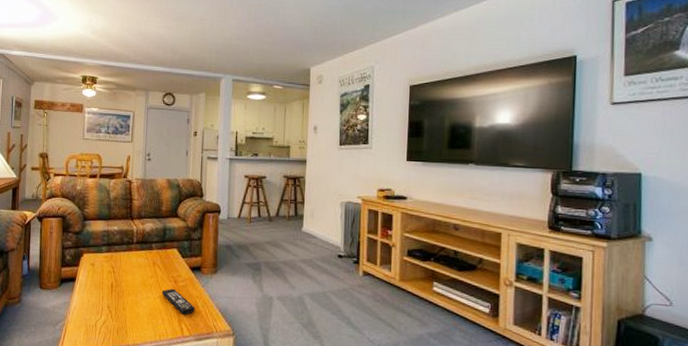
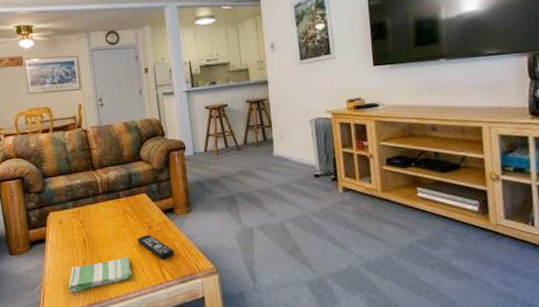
dish towel: none [89,306,152,334] -> present [68,256,132,293]

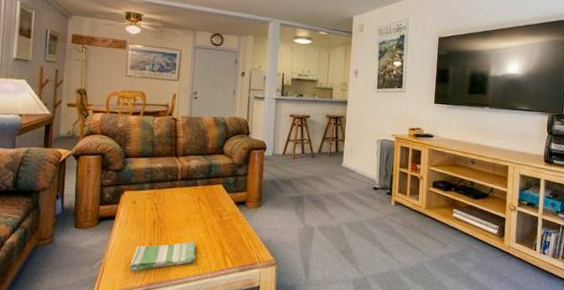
remote control: present [137,234,174,260] -> none [206,222,239,248]

